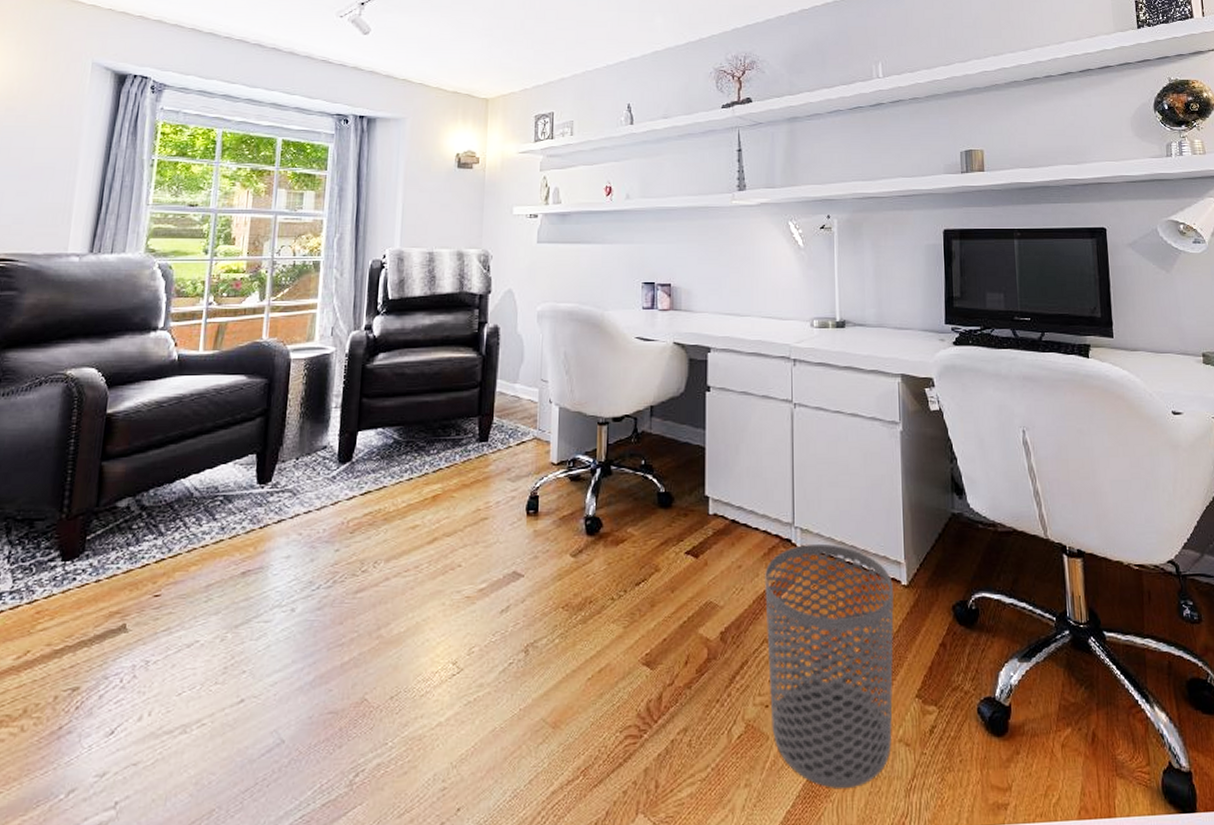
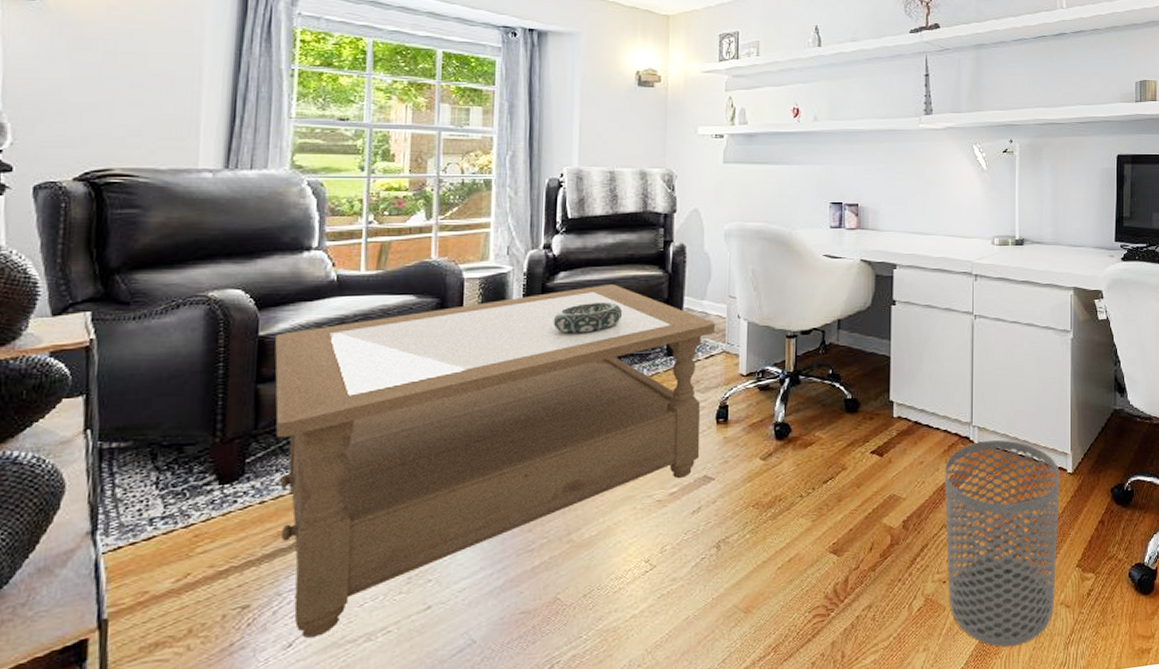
coffee table: none [112,366,527,726] -> present [274,284,715,638]
decorative bowl: none [370,384,438,416] -> present [553,302,623,334]

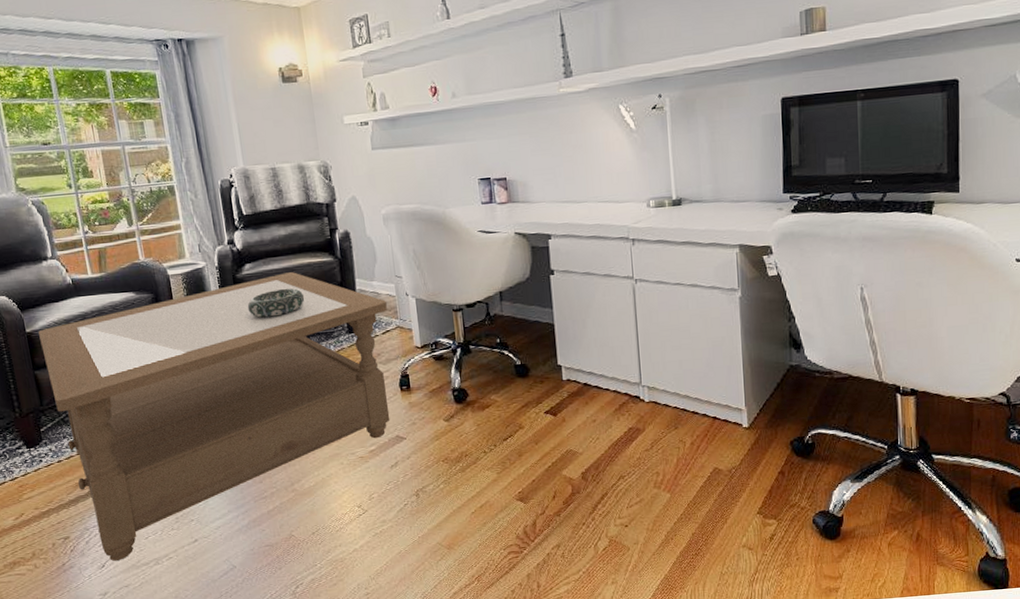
waste bin: present [944,439,1060,647] -> none [617,398,737,582]

